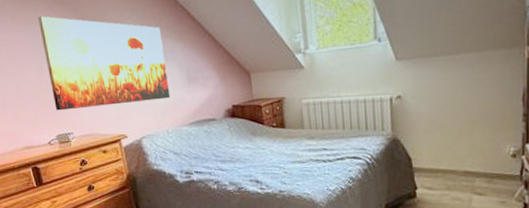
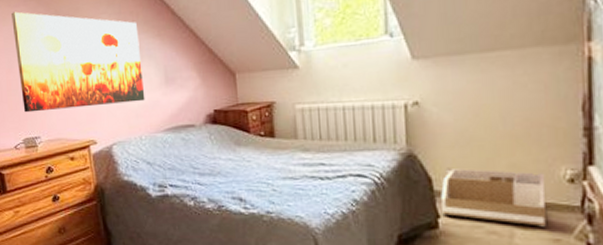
storage bin: none [418,148,496,192] -> present [440,167,547,227]

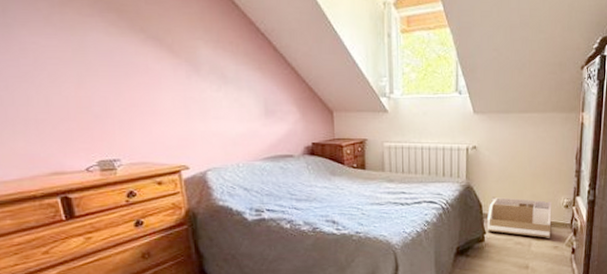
wall art: present [11,11,145,113] -> none [82,22,244,133]

